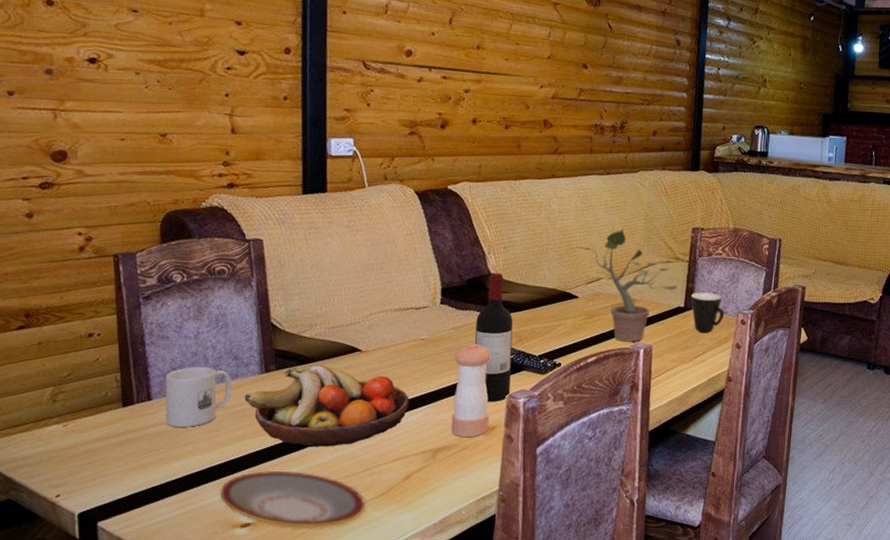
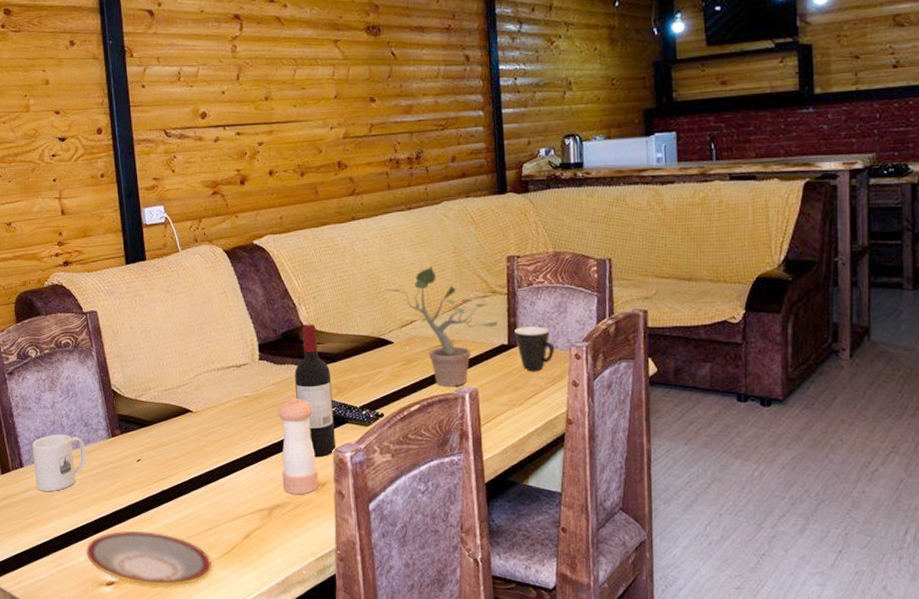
fruit bowl: present [244,365,409,447] -> none [97,427,241,507]

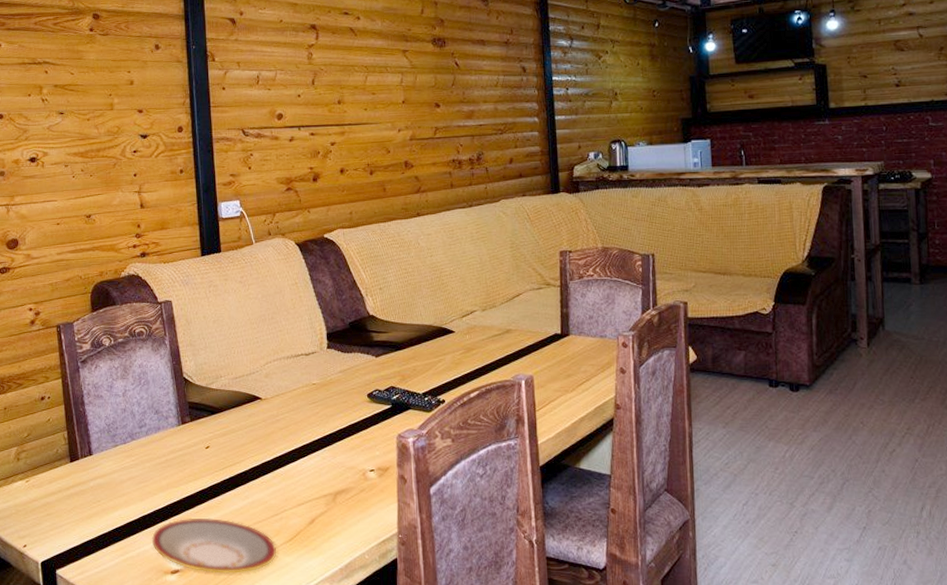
mug: present [32,435,87,491] -> none [102,422,156,479]
pepper shaker: present [278,397,318,494] -> none [344,384,382,479]
wine bottle: present [295,324,336,458] -> none [361,314,399,443]
potted plant: present [384,265,499,387] -> none [447,259,552,374]
mug: present [515,326,555,372] -> none [567,316,604,360]

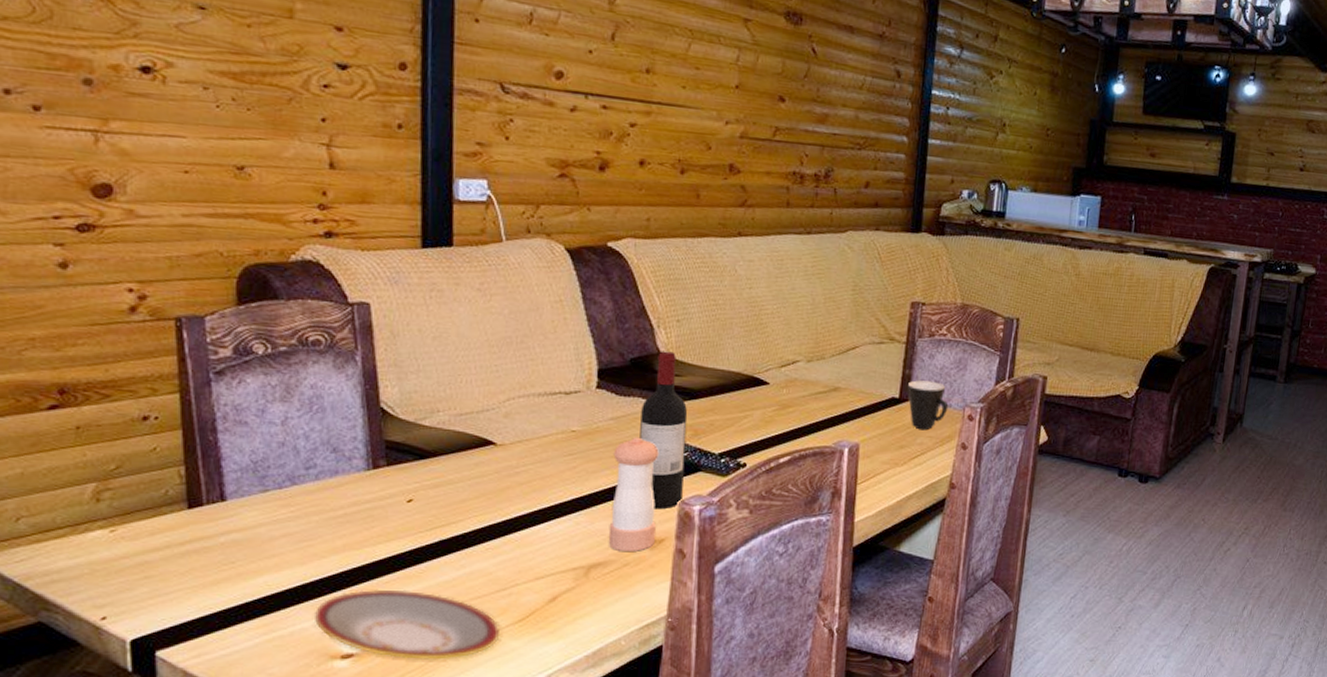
pepper shaker: none [344,384,382,479] -> present [608,437,659,551]
wine bottle: none [361,314,399,443] -> present [639,351,688,510]
mug: none [567,316,604,360] -> present [907,380,949,431]

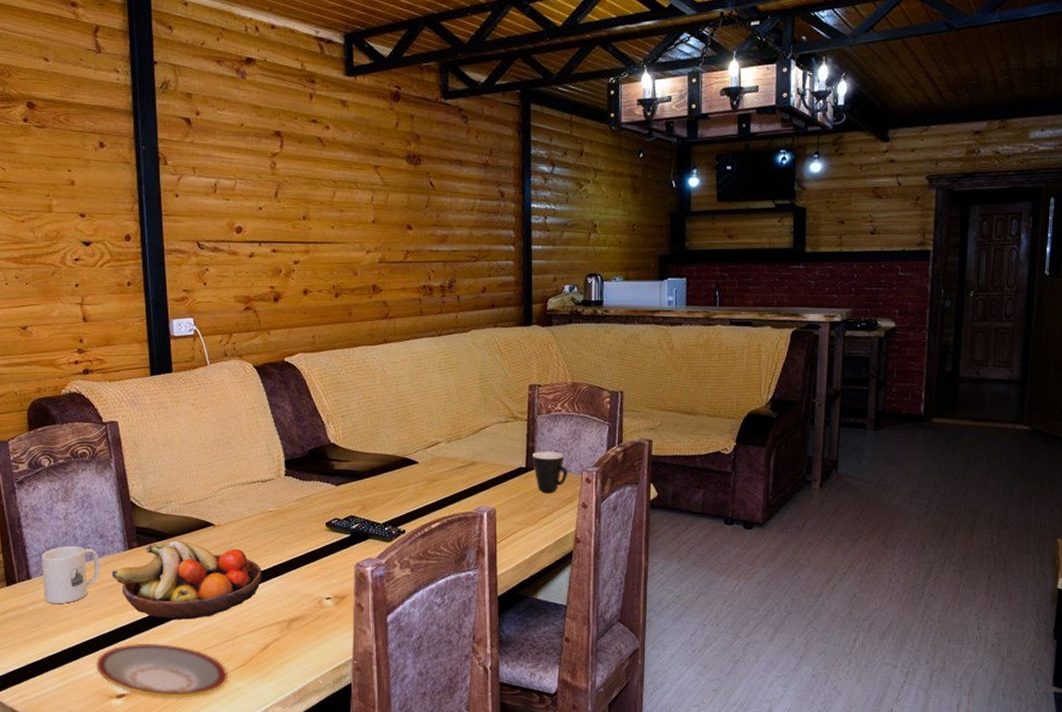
mug: none [243,460,331,535] -> present [41,546,101,604]
fruit bowl: none [345,460,556,562] -> present [111,540,262,620]
pepper shaker: present [608,437,659,551] -> none [302,513,338,607]
wine bottle: present [639,351,688,510] -> none [320,442,357,572]

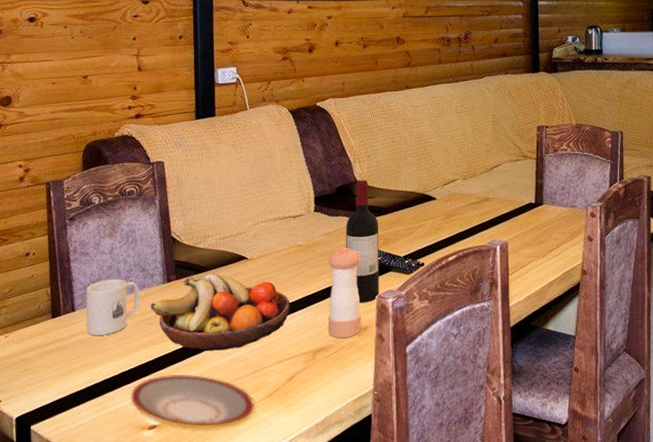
pepper shaker: none [302,513,338,607] -> present [328,247,361,338]
wine bottle: none [320,442,357,572] -> present [346,180,379,303]
mug: present [532,451,568,494] -> none [541,188,574,228]

